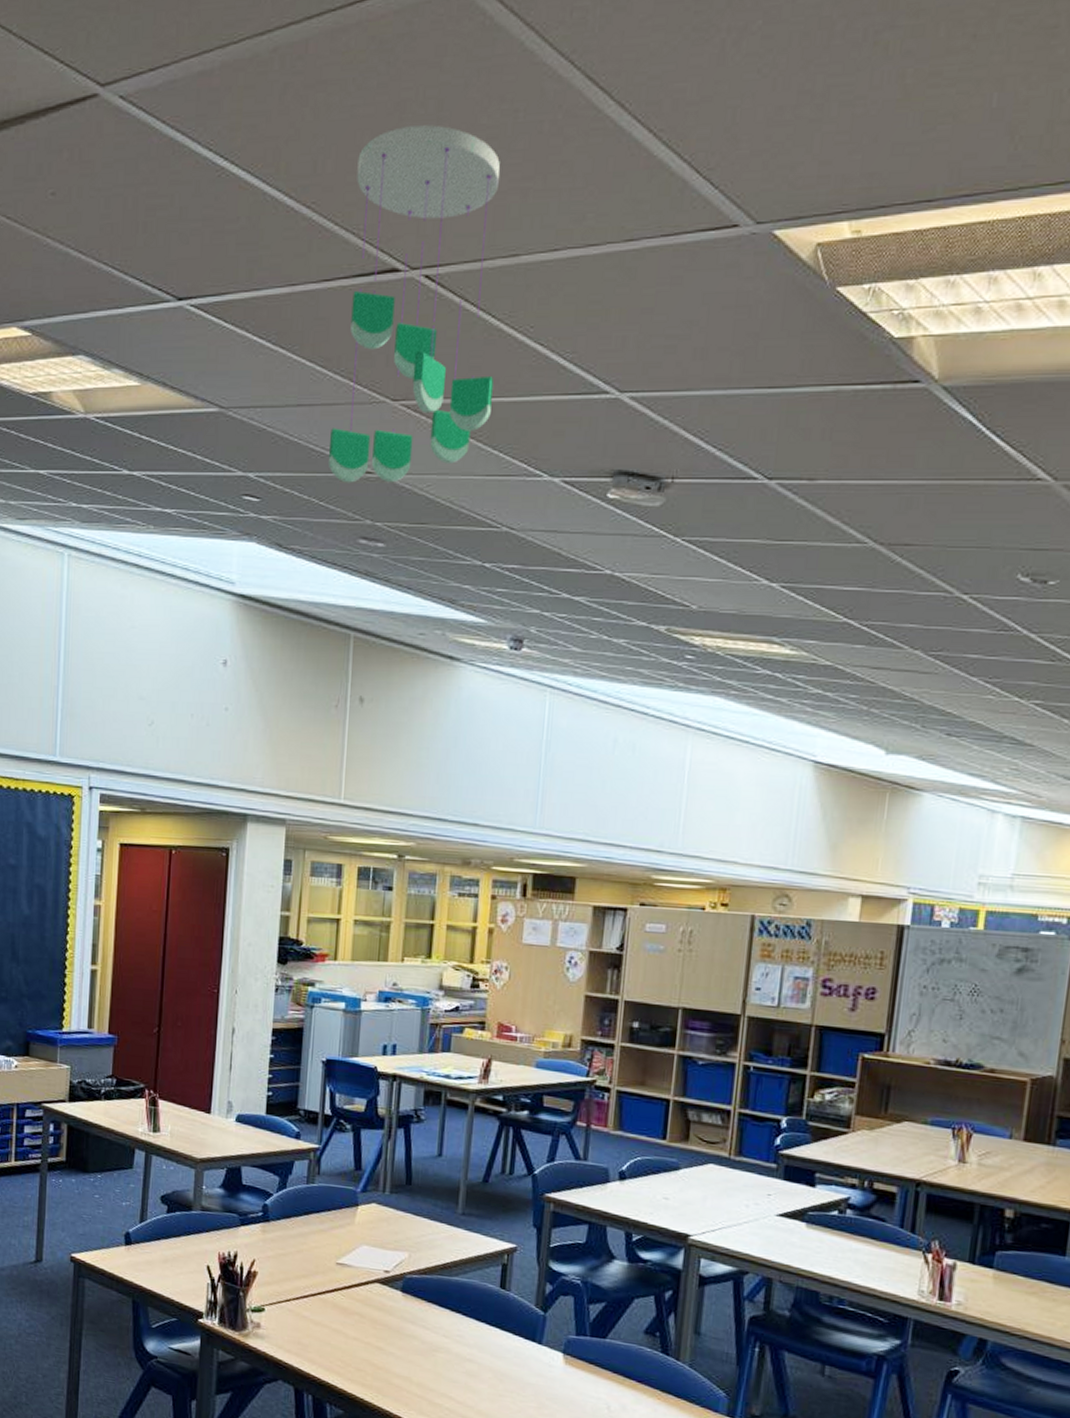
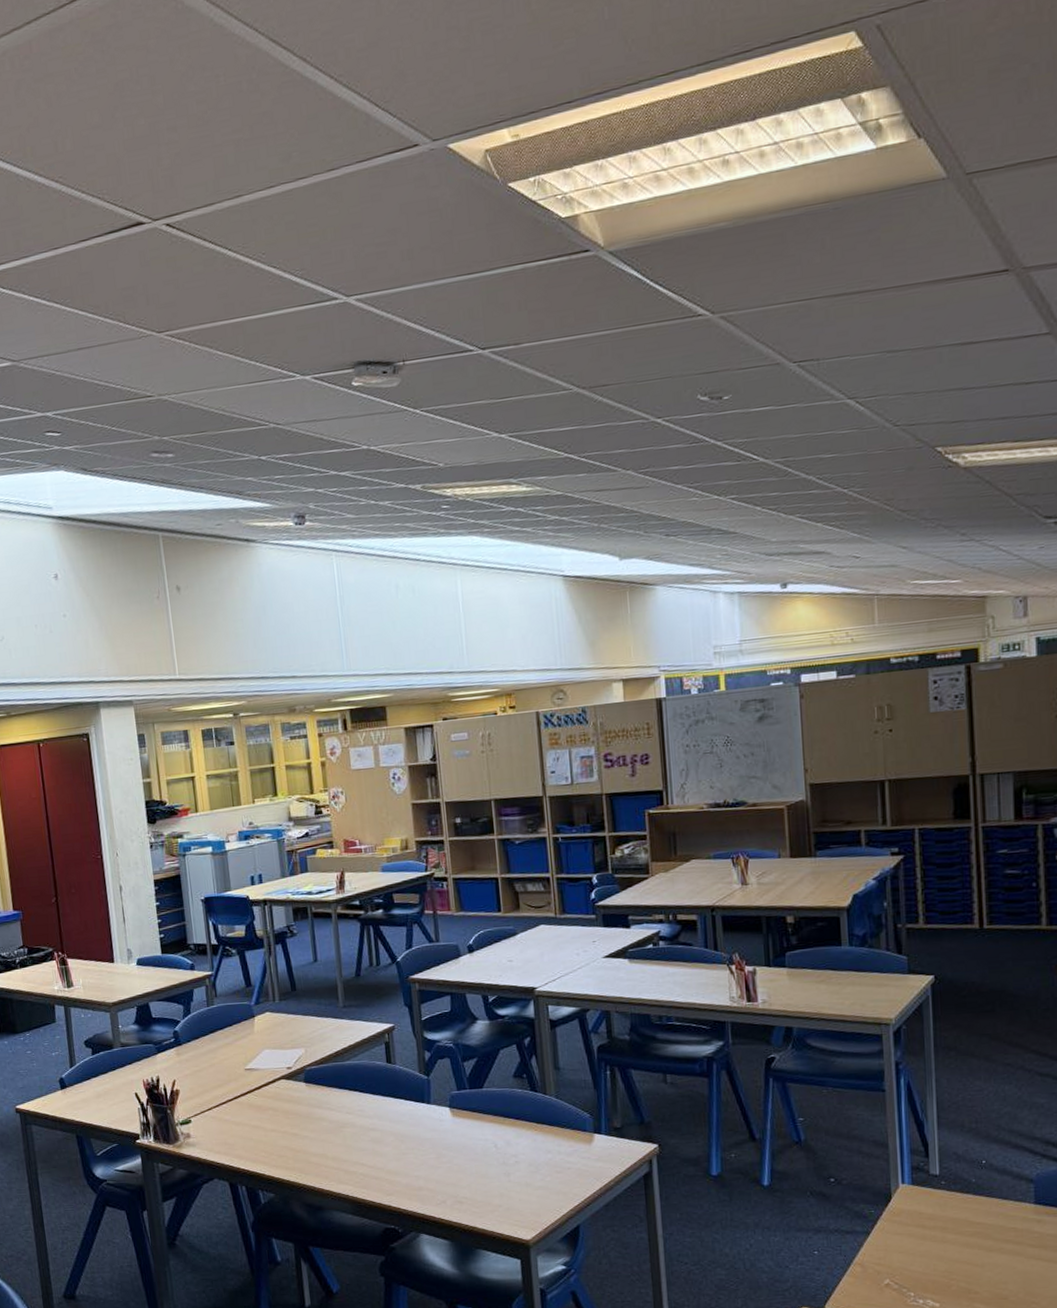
ceiling mobile: present [328,125,501,483] -> none [91,97,243,409]

